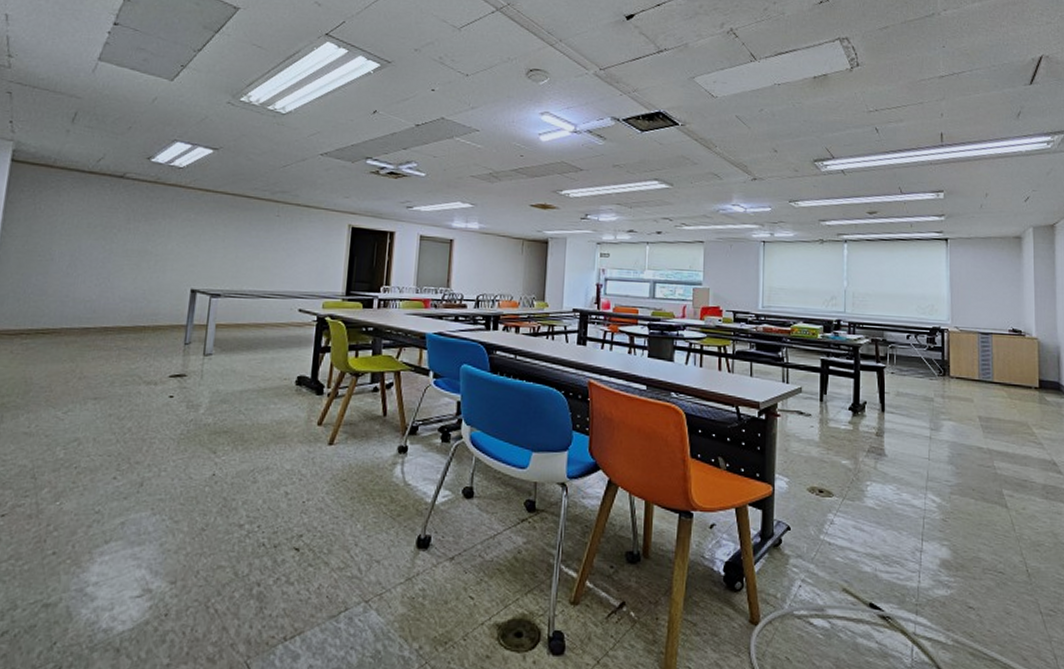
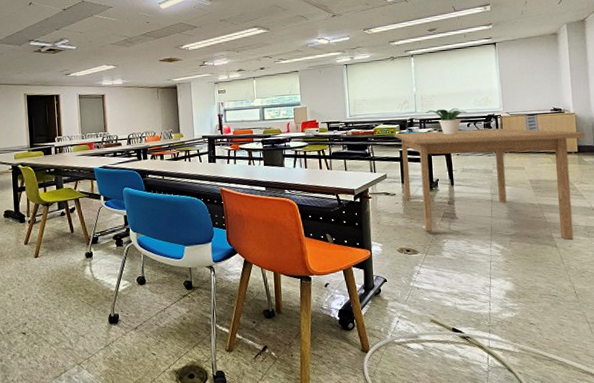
table: none [815,335,1049,502] -> present [394,128,585,241]
potted plant: none [856,312,907,347] -> present [425,108,466,135]

